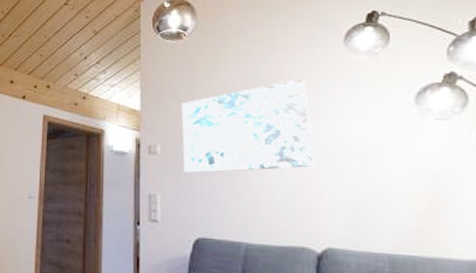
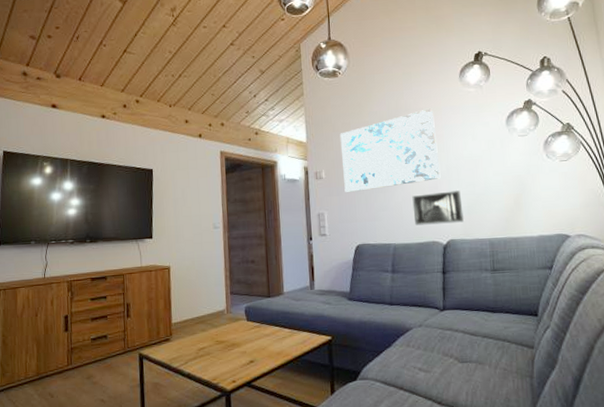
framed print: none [273,183,349,227] -> present [412,190,464,226]

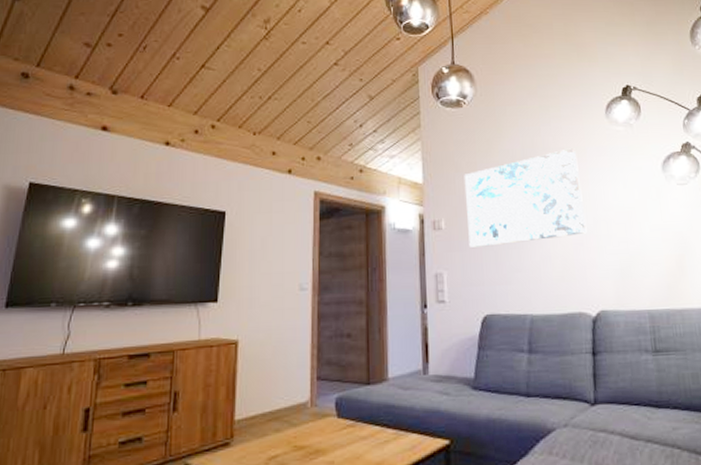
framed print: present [412,190,464,226] -> none [552,248,617,292]

